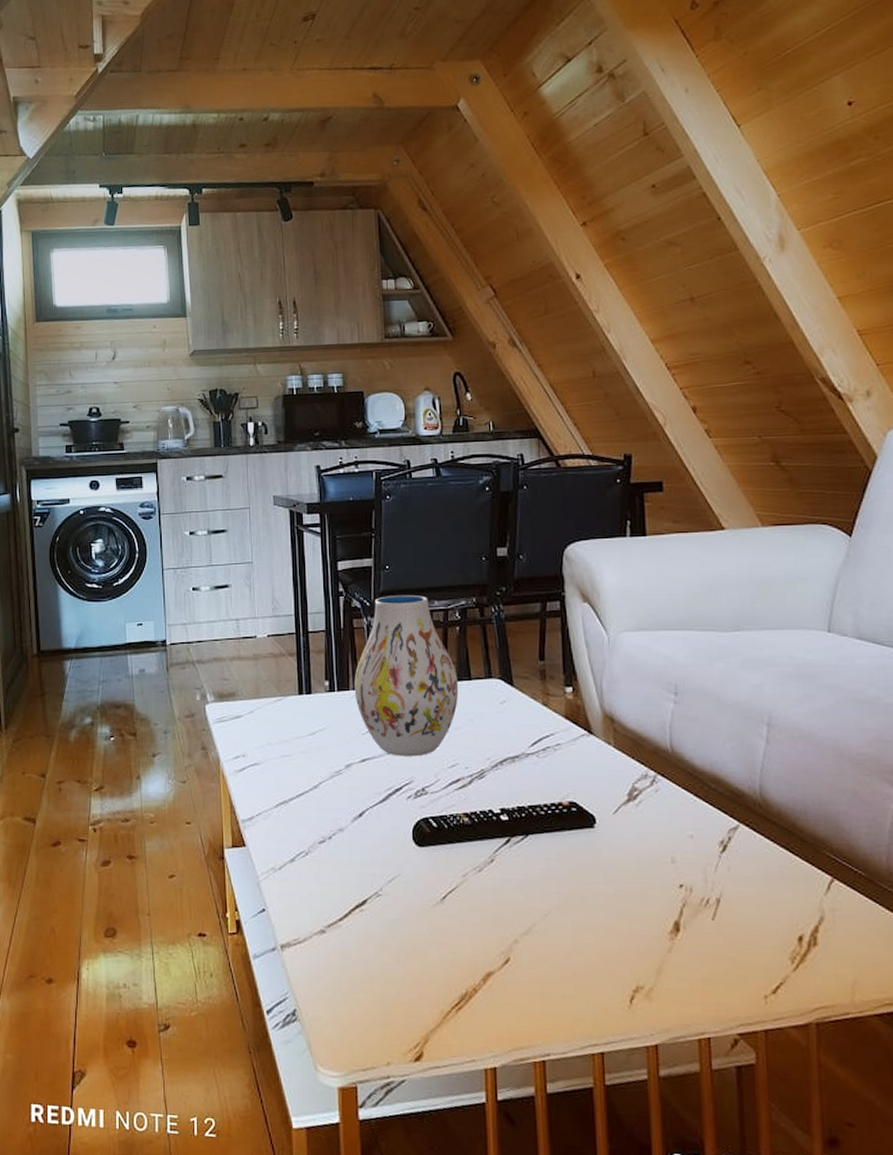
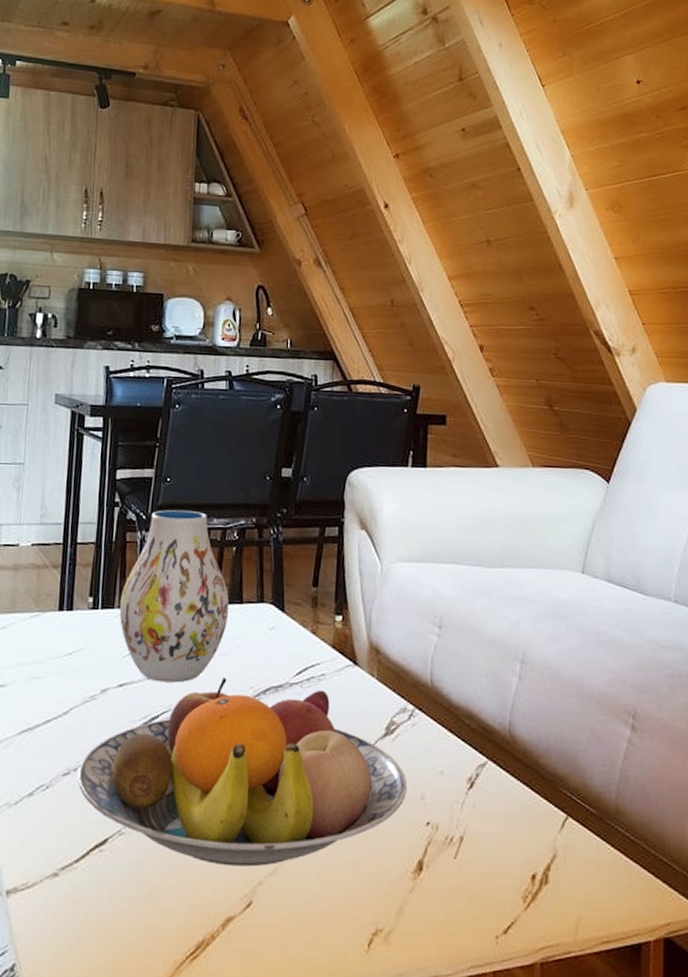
fruit bowl: none [332,749,656,926] -> present [77,676,408,867]

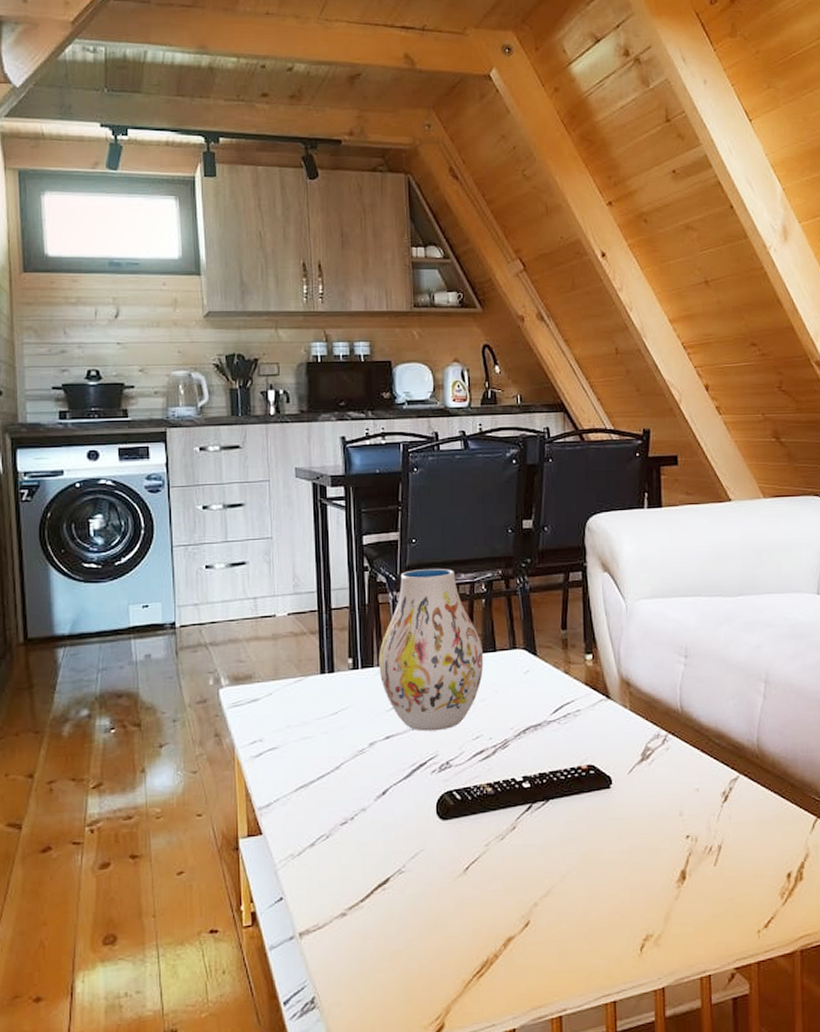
fruit bowl: present [77,676,408,867] -> none [354,721,666,892]

